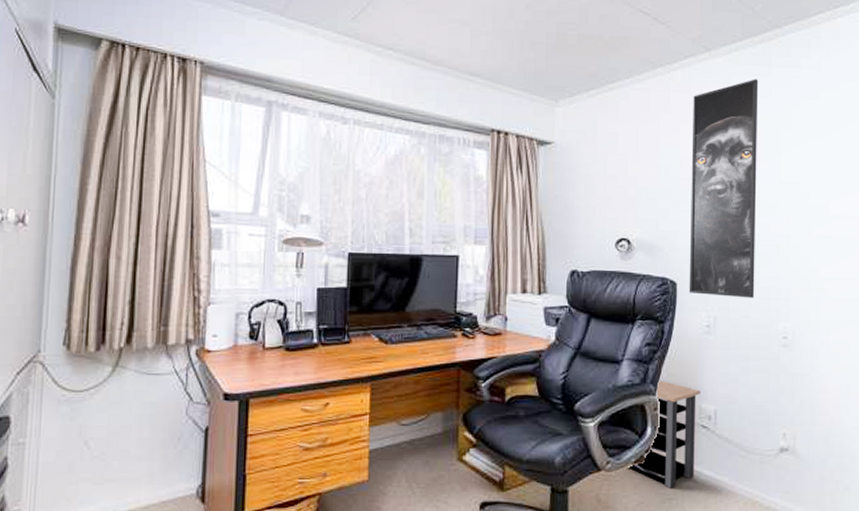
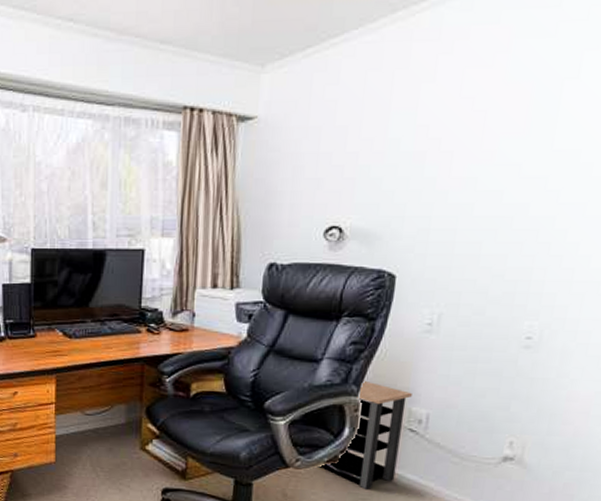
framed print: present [689,79,759,298] -> none [410,12,542,293]

